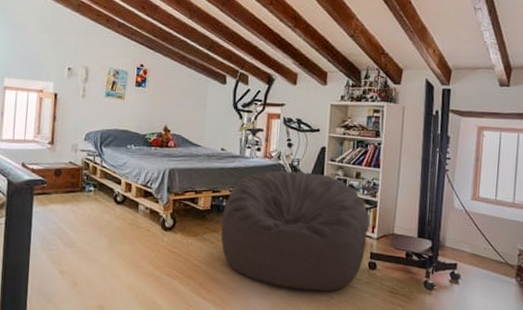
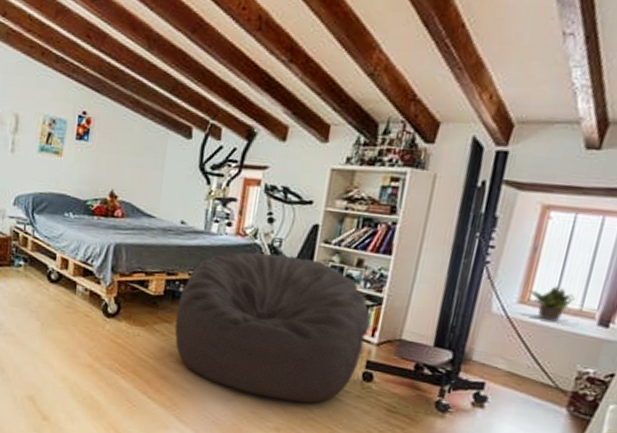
potted plant: none [477,185,508,212] -> present [528,286,575,322]

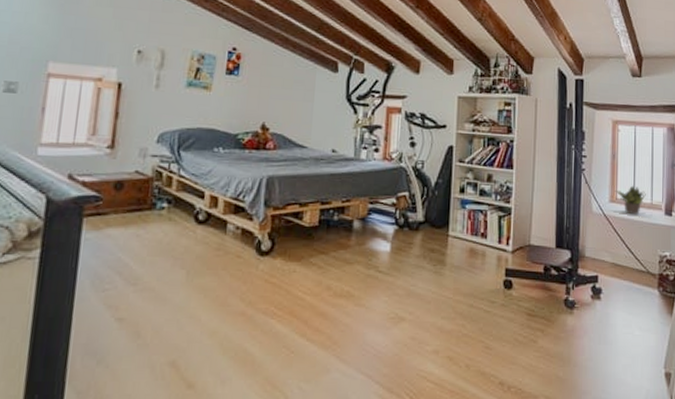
bean bag chair: present [174,251,370,404] -> none [331,174,503,320]

